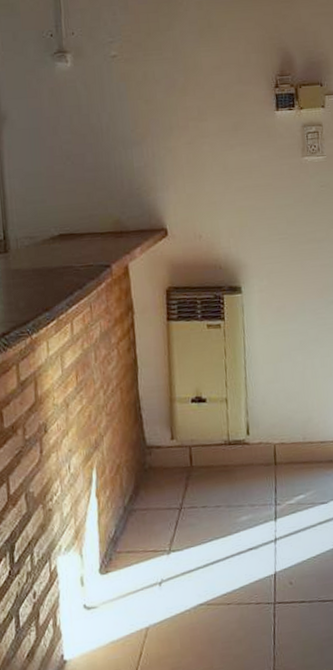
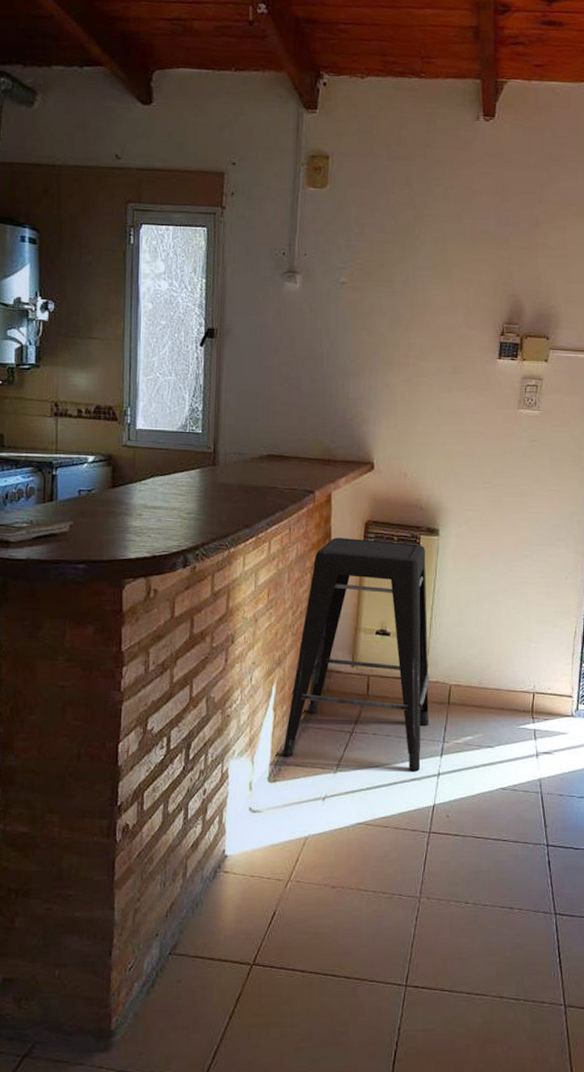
stool: none [111,304,259,545] -> present [283,537,430,772]

